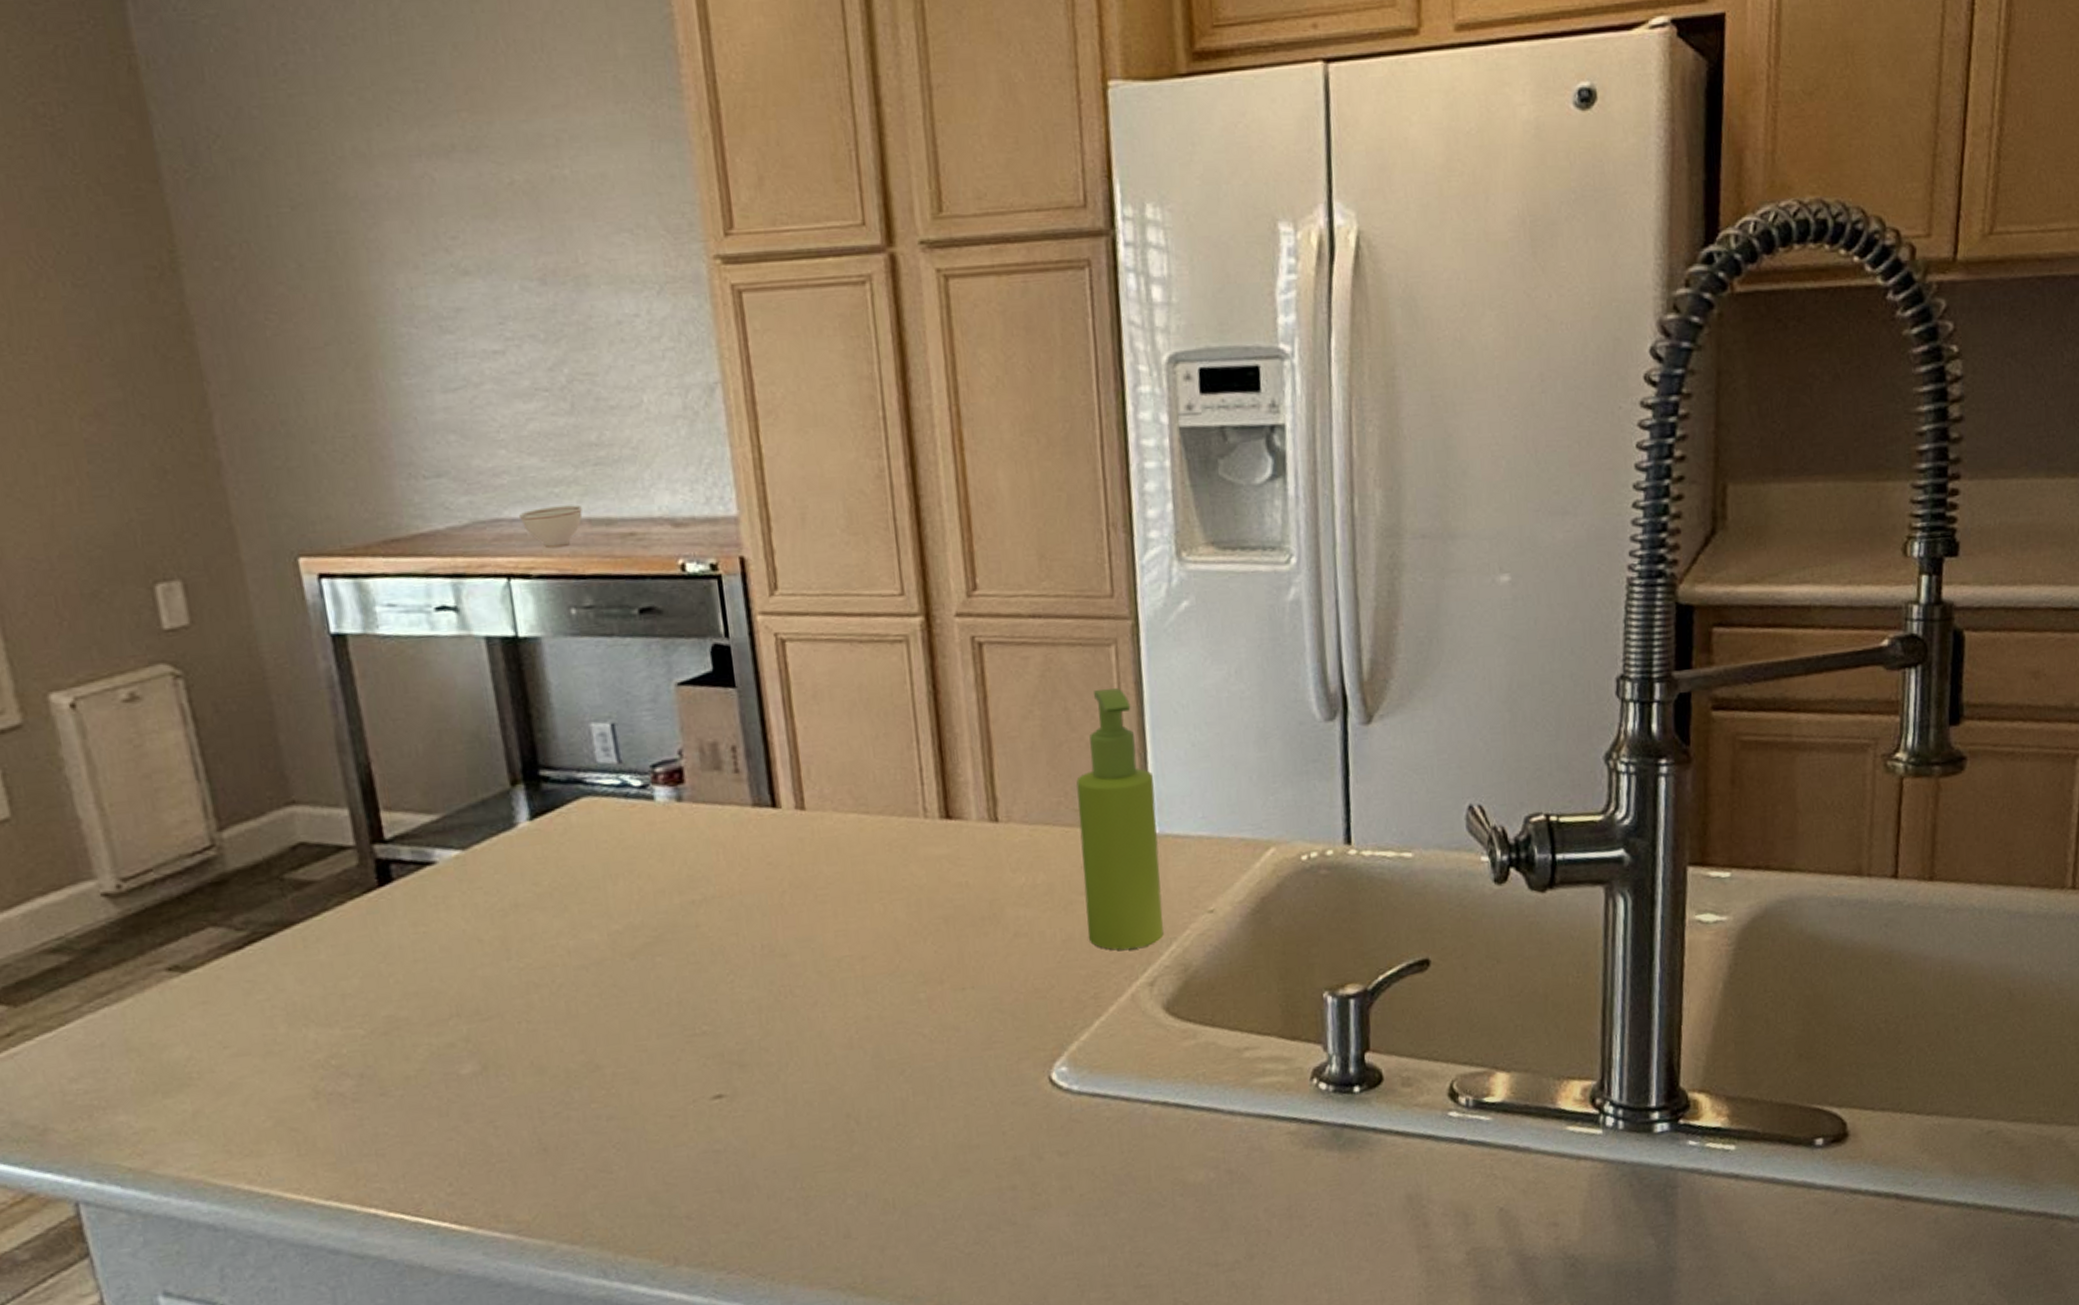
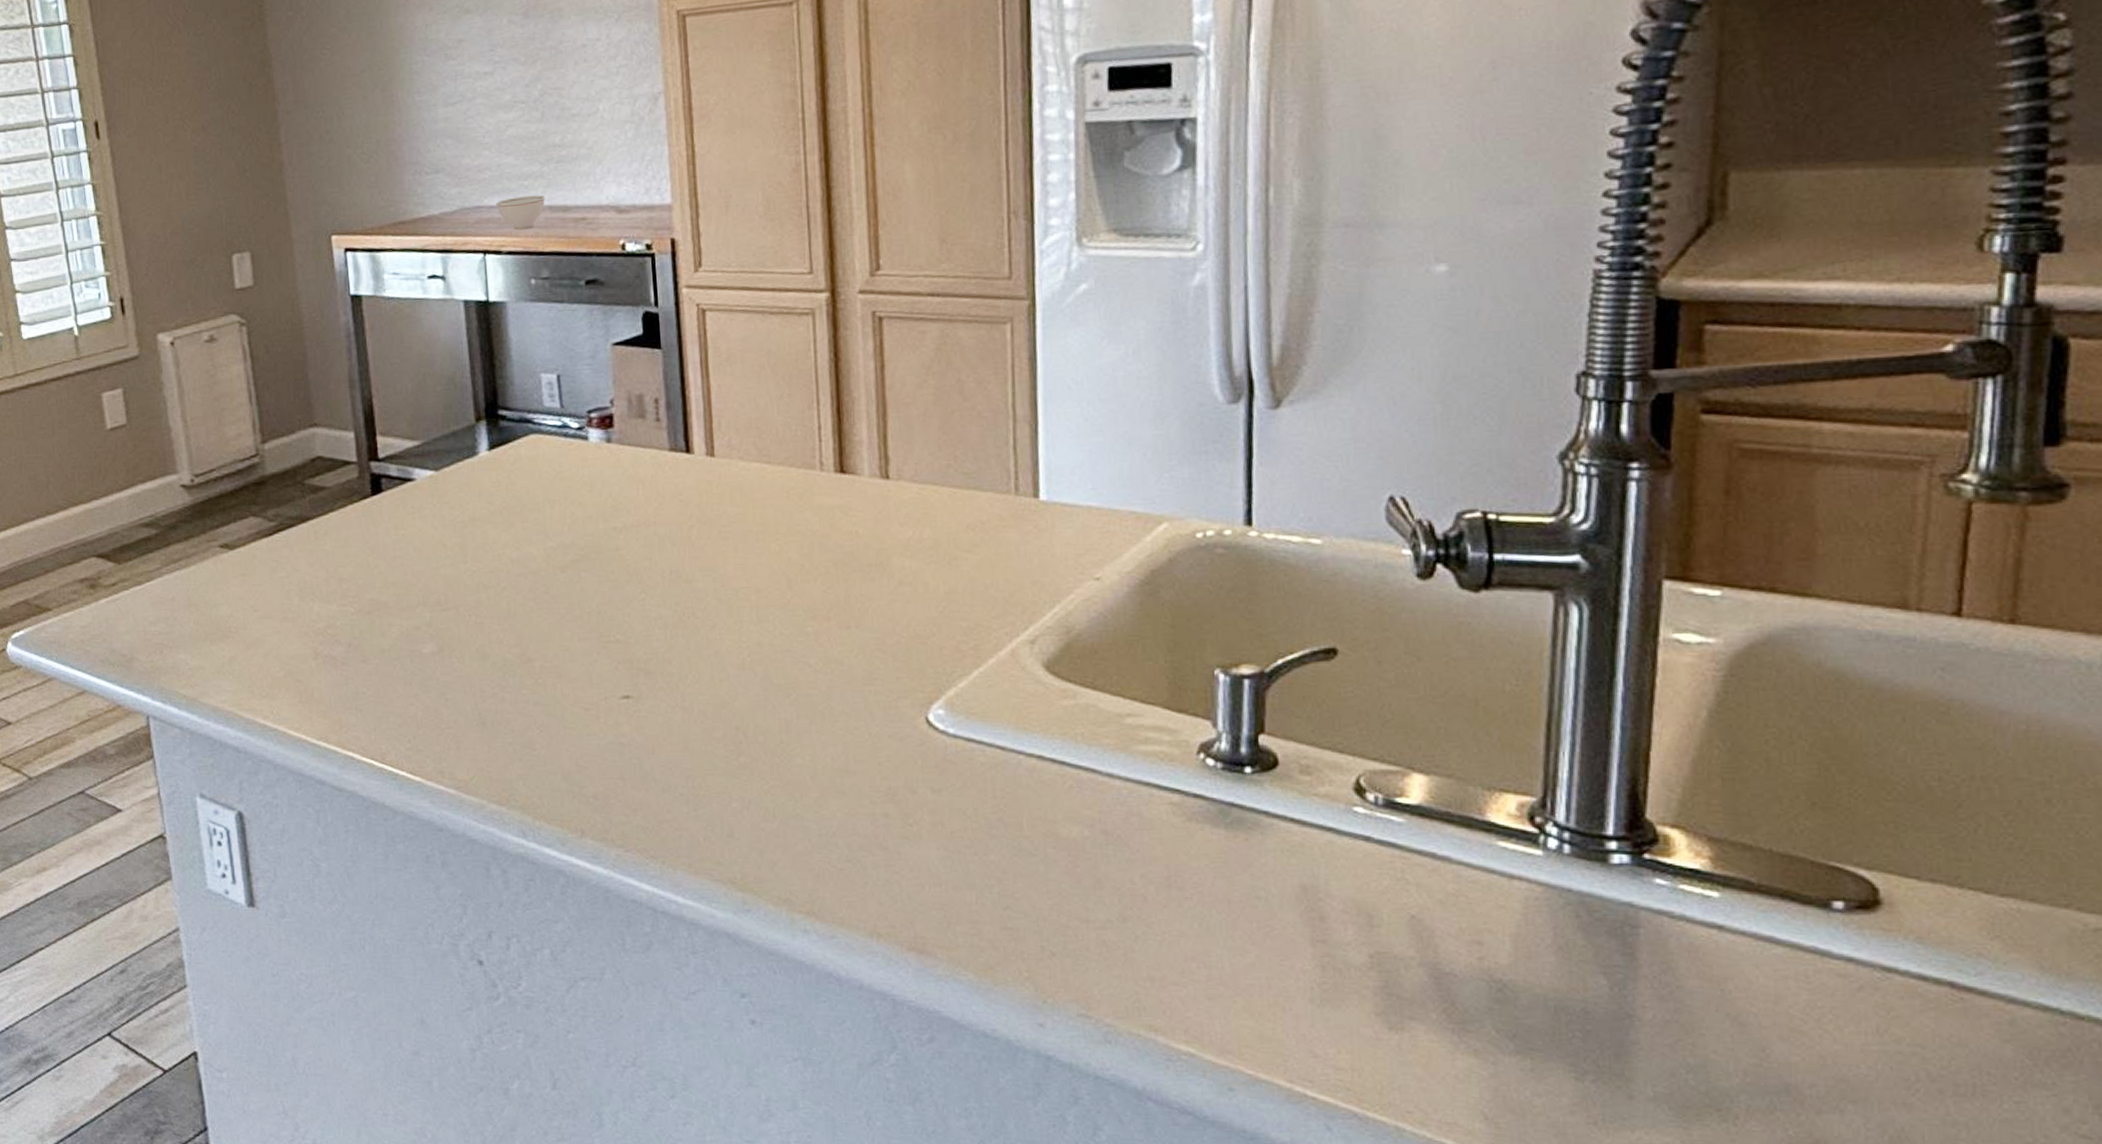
soap dispenser: present [1076,688,1164,950] -> none [966,363,1047,607]

